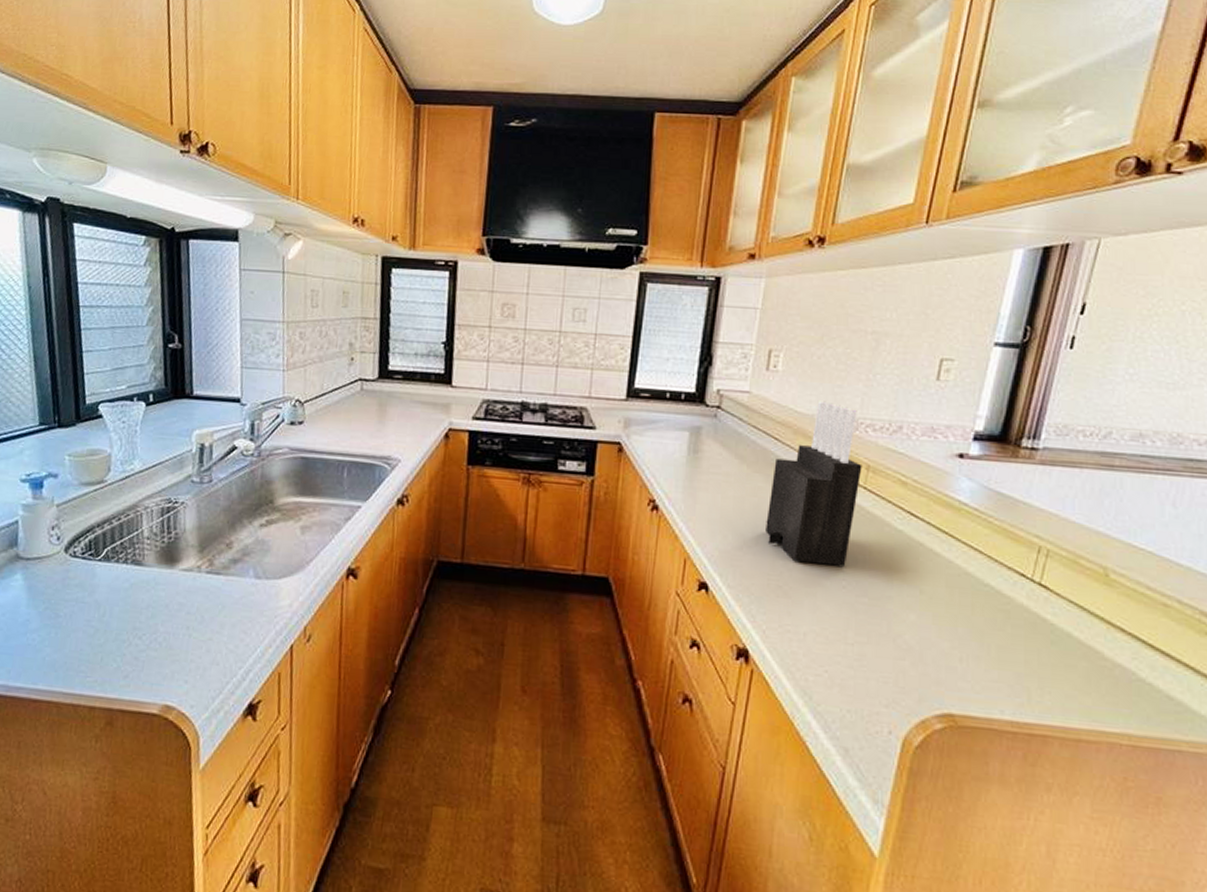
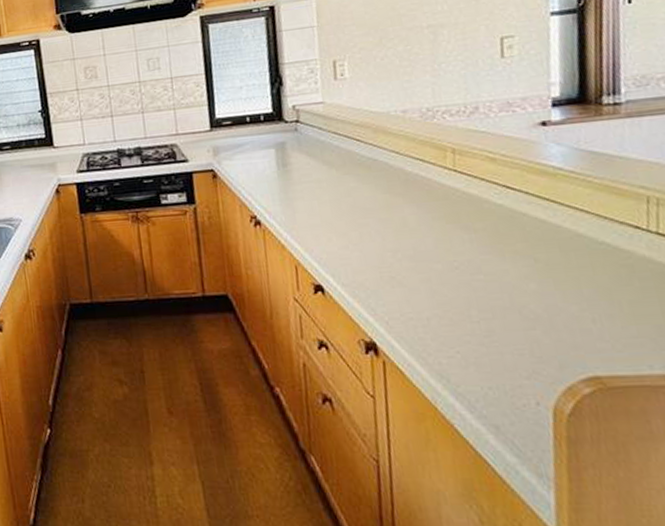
knife block: present [766,400,862,566] -> none [361,97,454,252]

